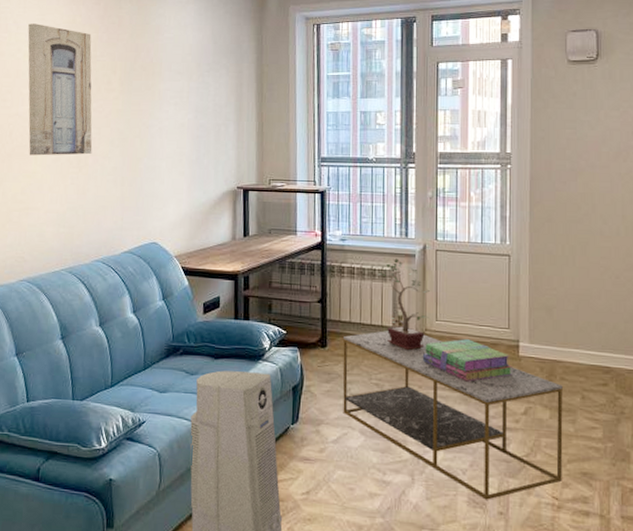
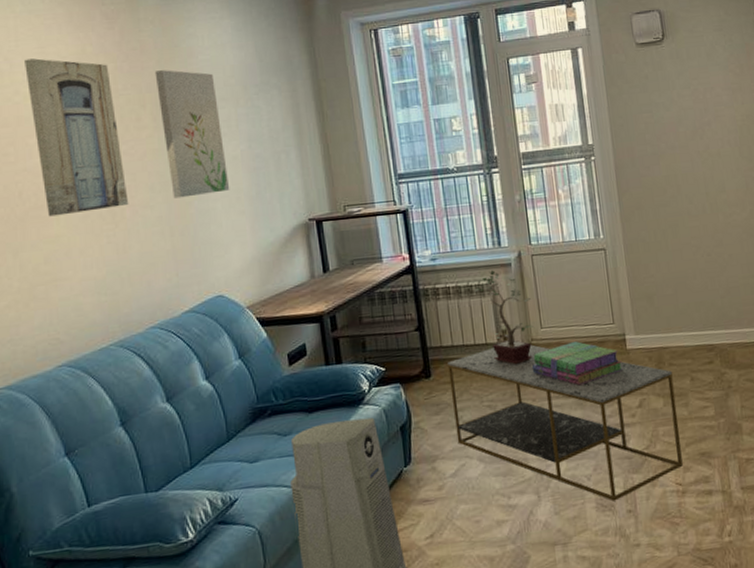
wall art: none [127,43,175,154] -> present [154,70,230,199]

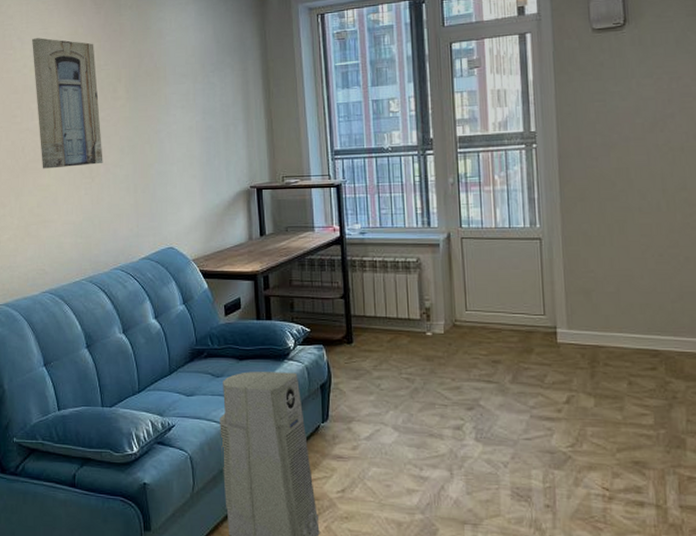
wall art: present [154,70,230,199] -> none [130,49,185,160]
coffee table: present [448,344,683,502] -> none [370,324,612,493]
potted plant: present [475,270,534,365] -> none [402,249,458,343]
stack of books: present [531,341,623,386] -> none [453,328,551,372]

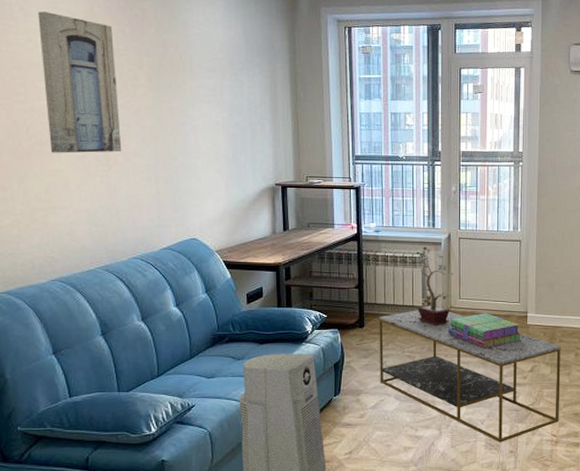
coffee table: none [370,324,612,493] -> present [379,310,561,443]
potted plant: none [402,249,458,343] -> present [409,246,454,326]
stack of books: none [453,328,551,372] -> present [447,313,522,349]

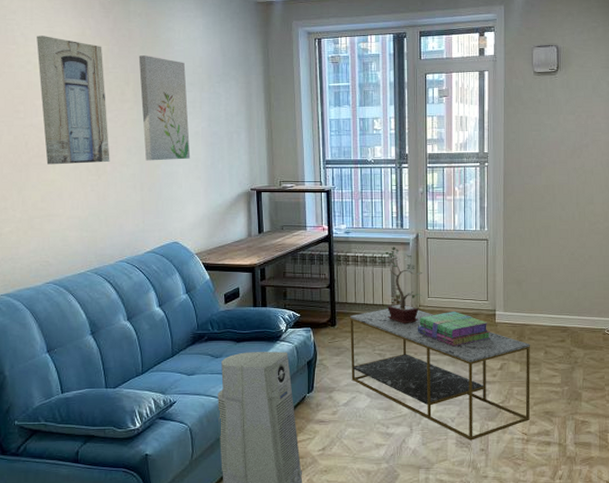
wall art: none [153,38,211,152] -> present [138,55,191,161]

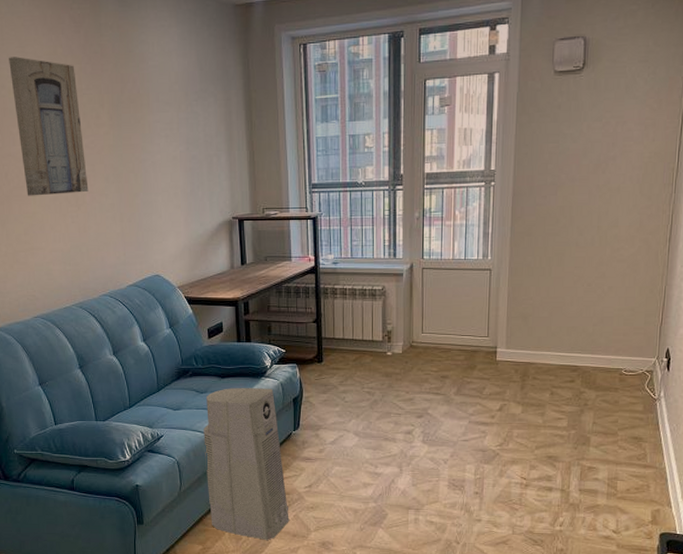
wall art: present [138,55,191,161] -> none [112,73,170,190]
coffee table: present [350,309,531,441] -> none [338,345,534,483]
potted plant: present [378,247,422,324] -> none [369,278,416,361]
stack of books: present [417,312,490,347] -> none [409,348,490,386]

